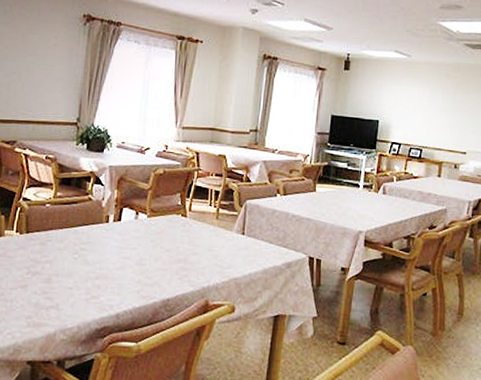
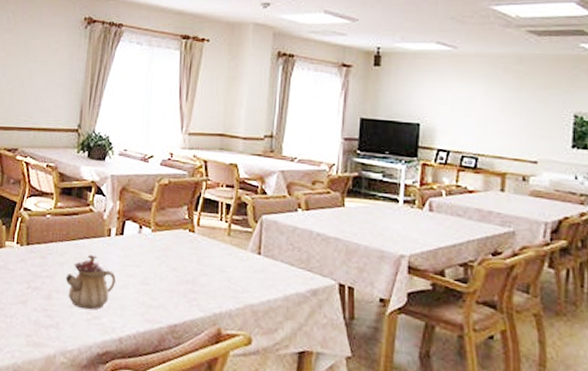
teapot: none [65,239,114,291] -> present [65,254,116,310]

